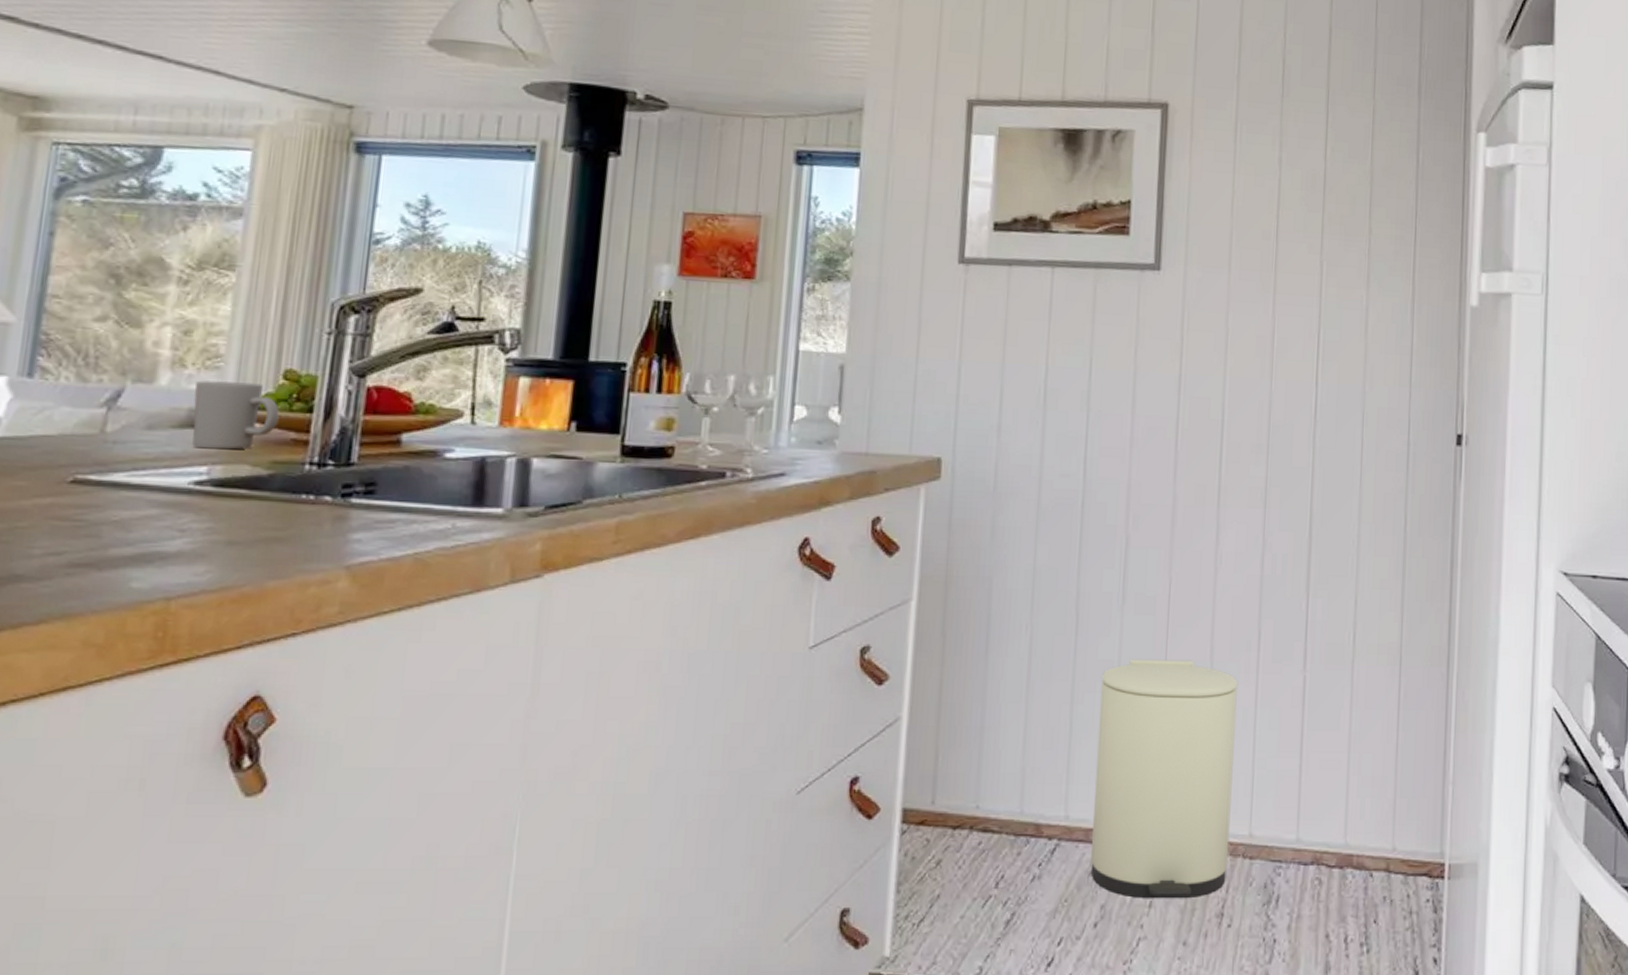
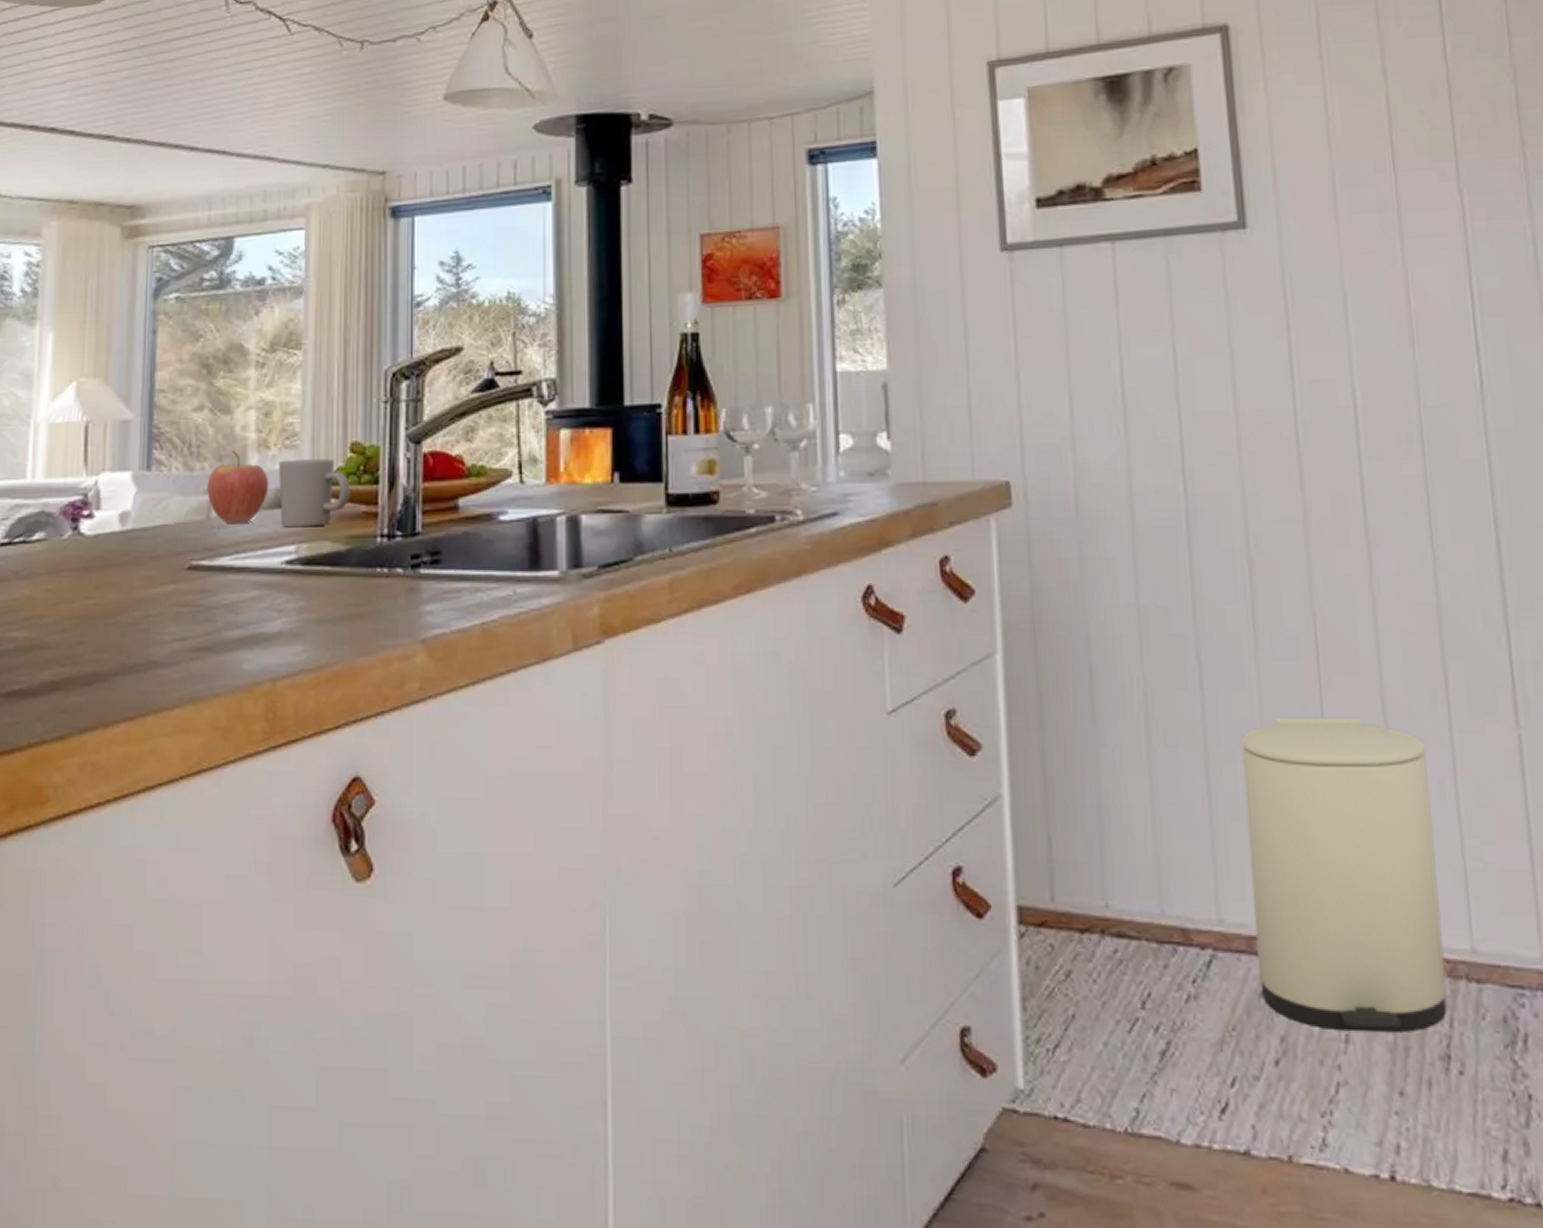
fruit: none [103,365,182,441] -> present [207,450,269,525]

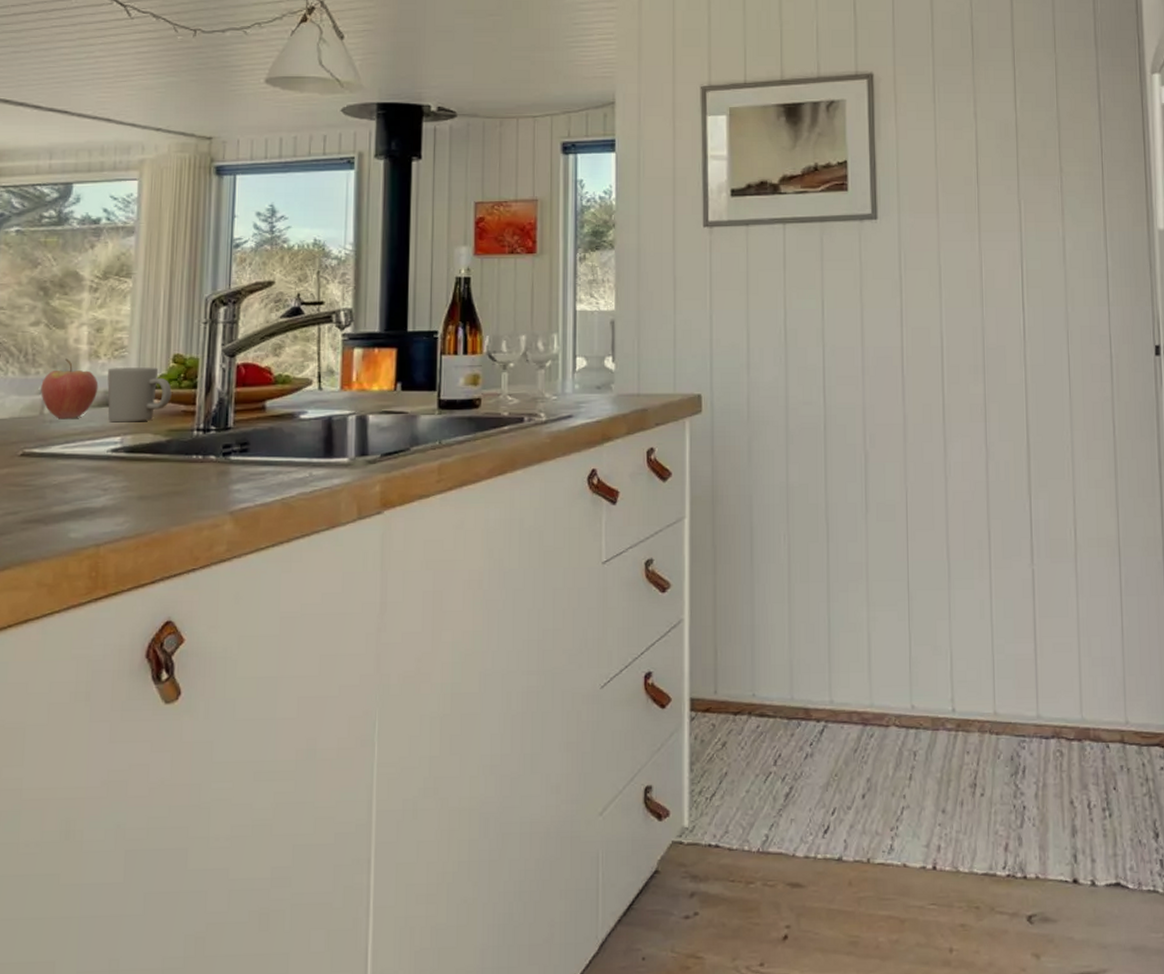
pedal bin: present [1242,717,1447,1032] -> none [853,559,977,772]

